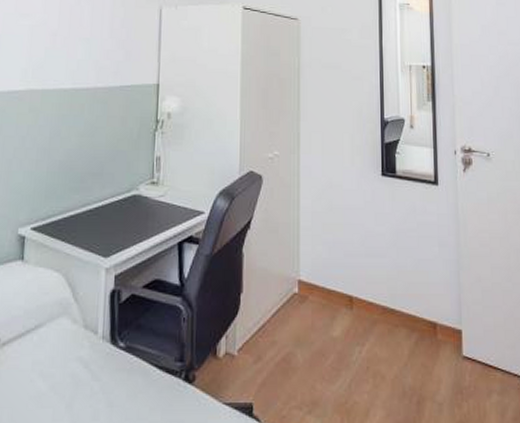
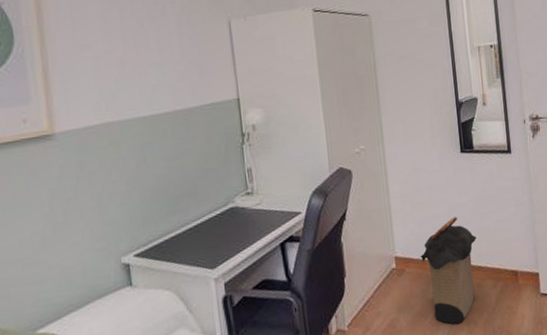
laundry hamper: none [326,246,392,373] -> present [420,217,477,324]

